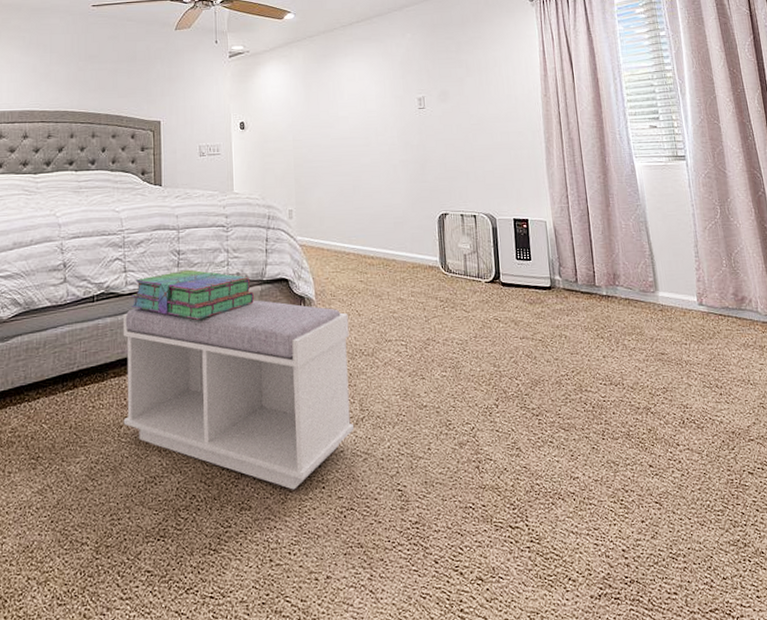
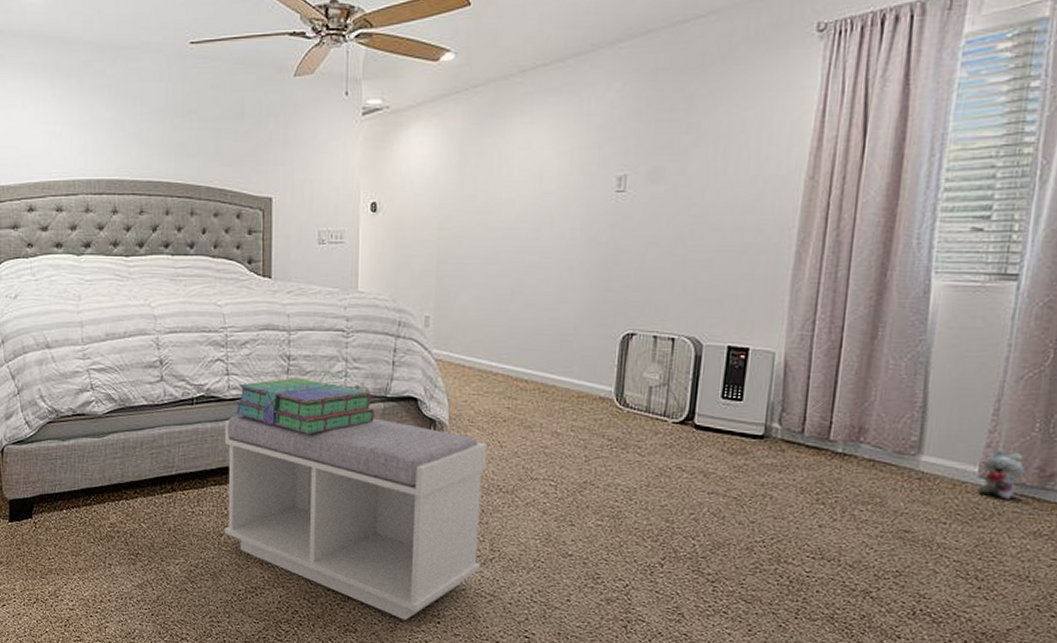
plush toy: none [699,282,728,321] -> present [977,449,1025,500]

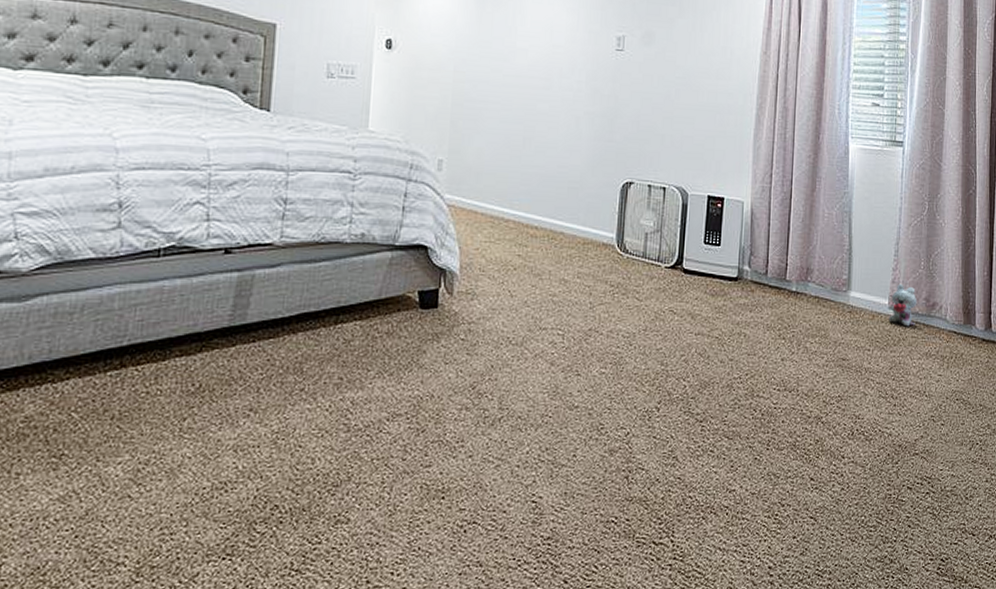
bench: present [224,414,487,620] -> none [188,267,498,500]
stack of books: present [234,377,374,434] -> none [212,224,381,289]

